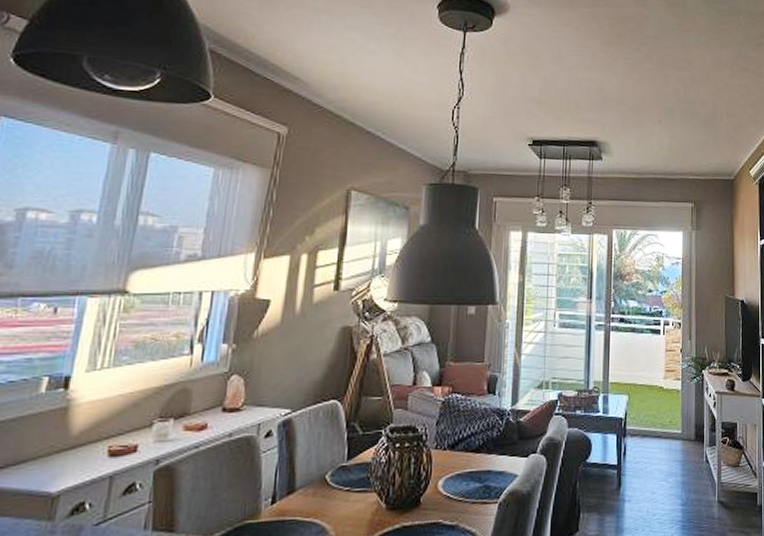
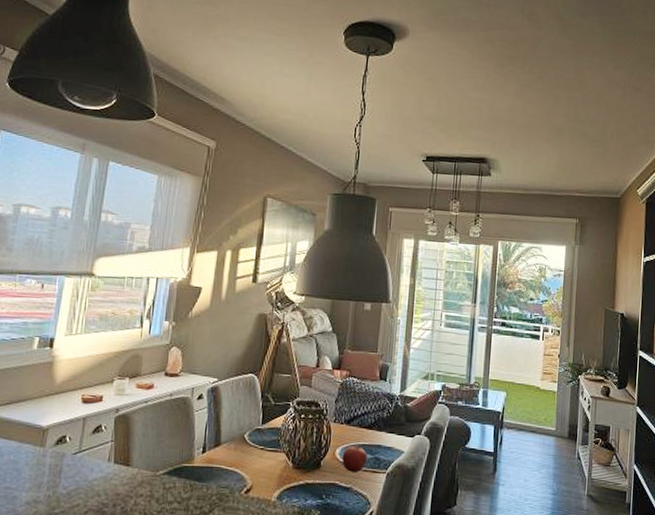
fruit: none [446,473,475,507] -> present [342,445,367,472]

